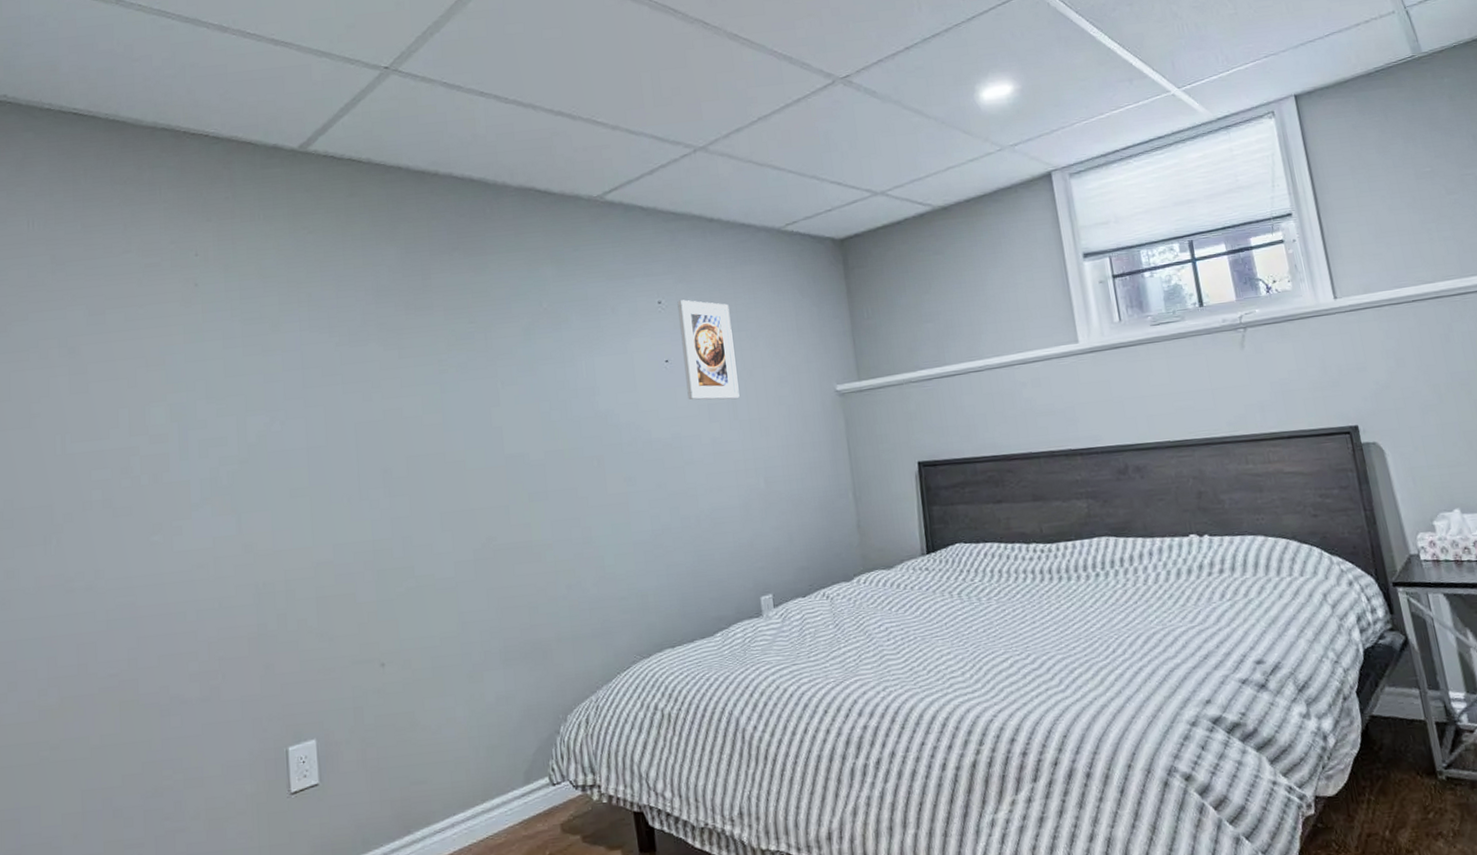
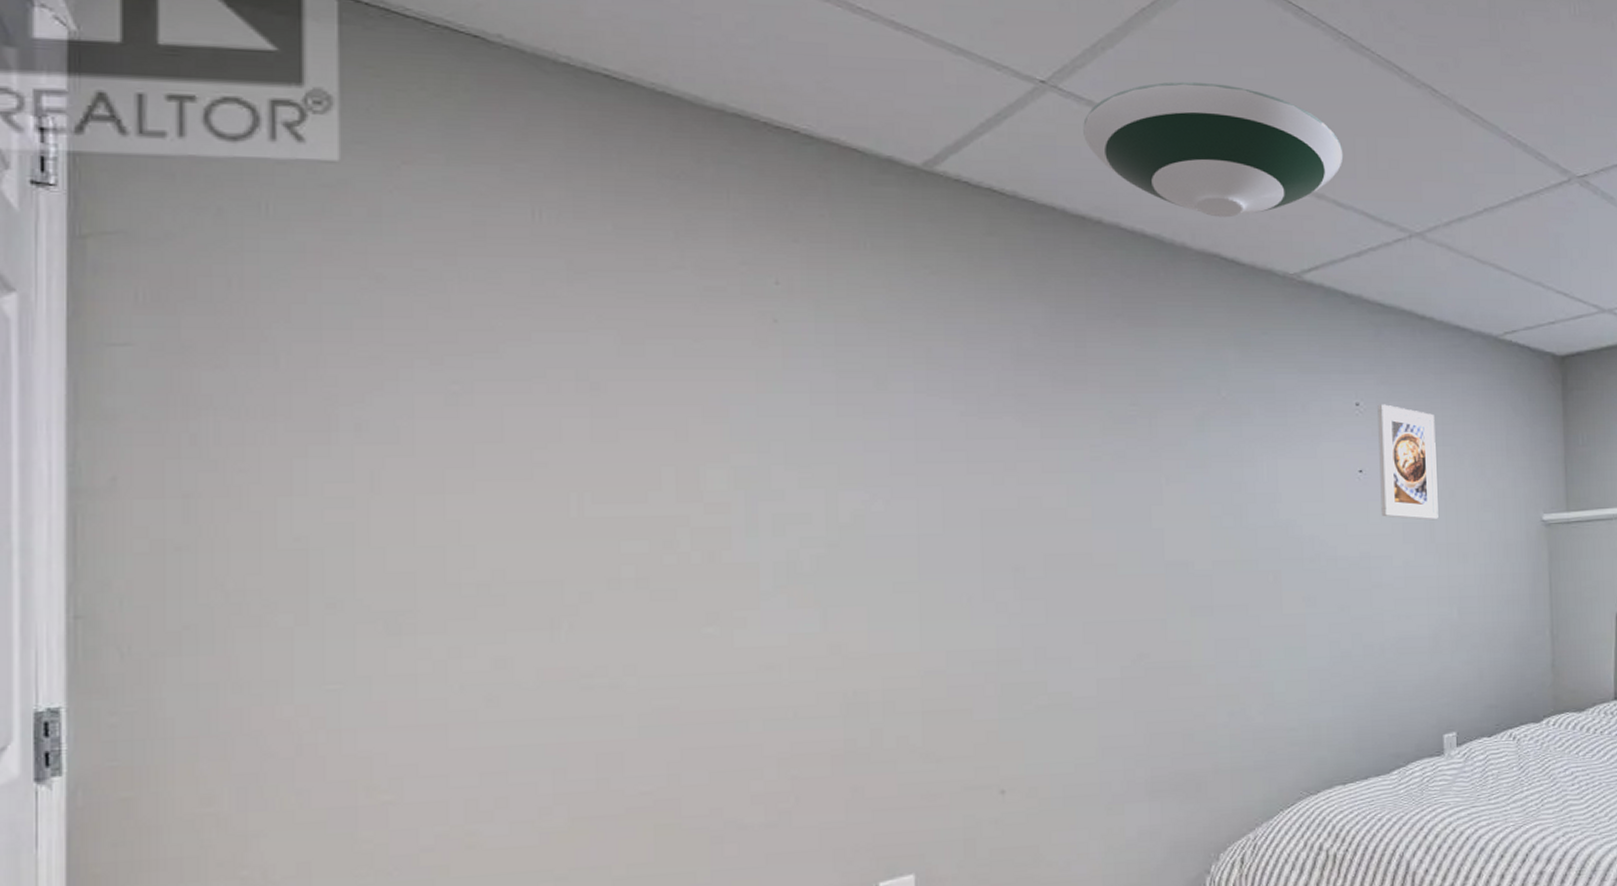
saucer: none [419,47,632,157] -> present [1083,81,1344,218]

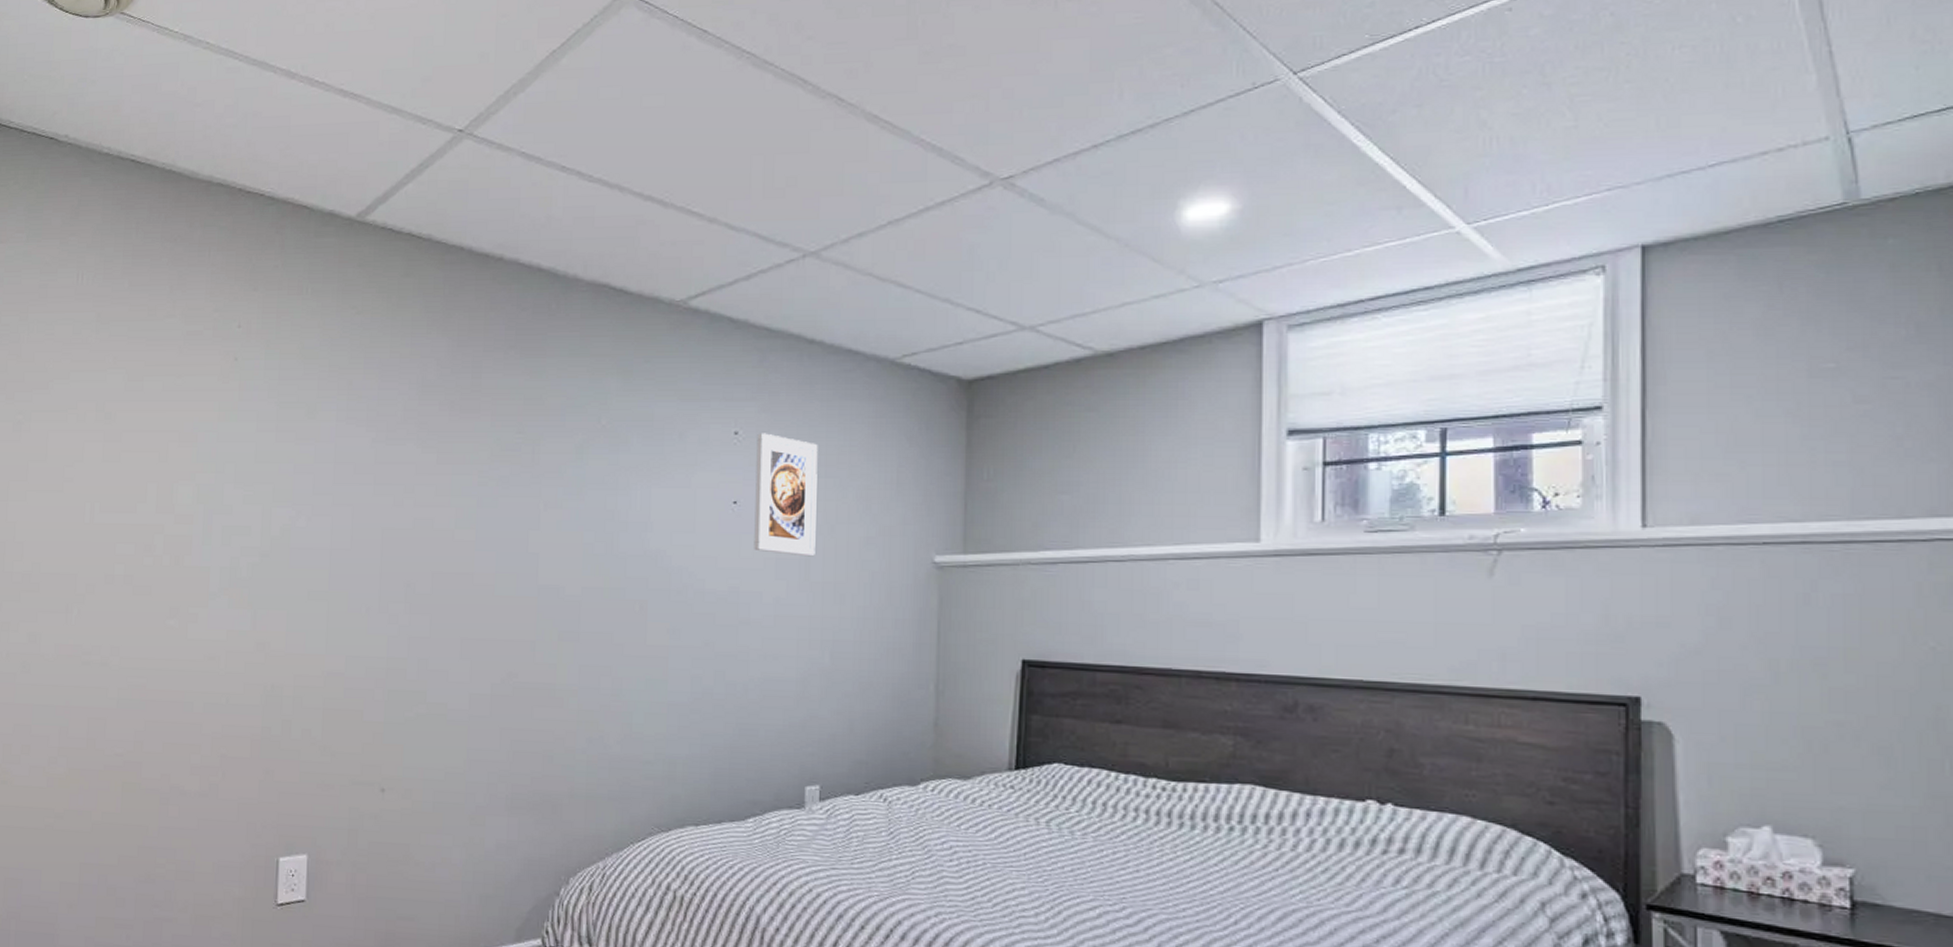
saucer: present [1083,81,1344,218] -> none [492,116,739,248]

